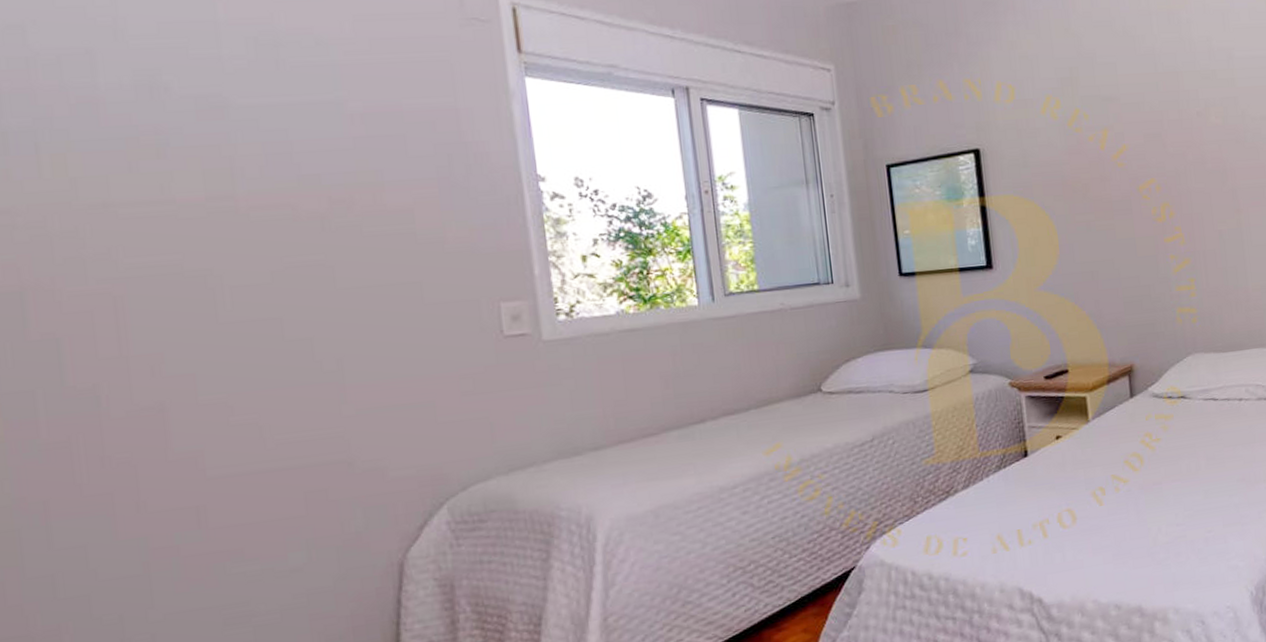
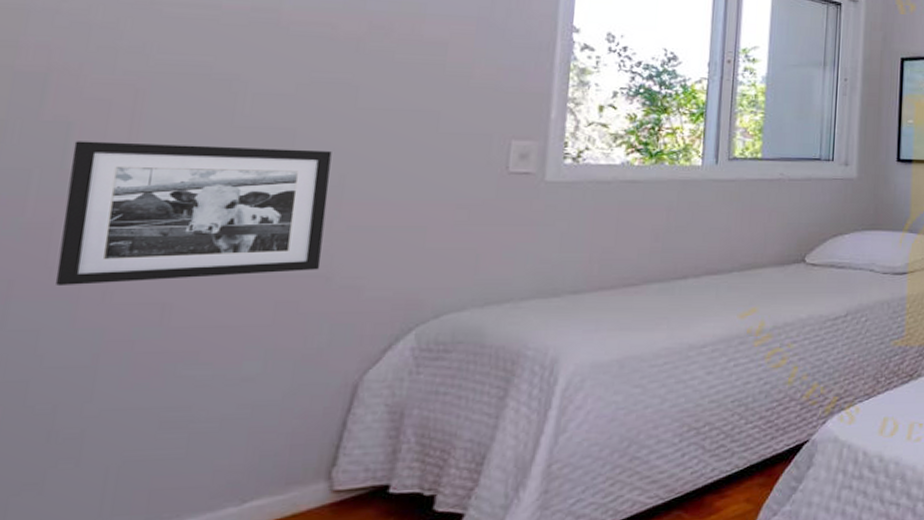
picture frame: none [68,336,340,501] -> present [54,141,332,285]

